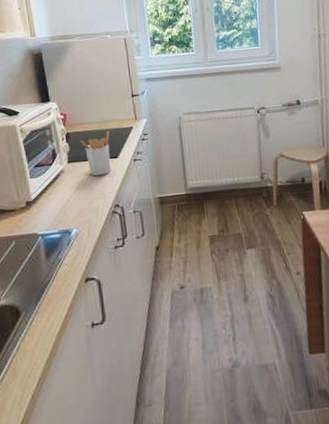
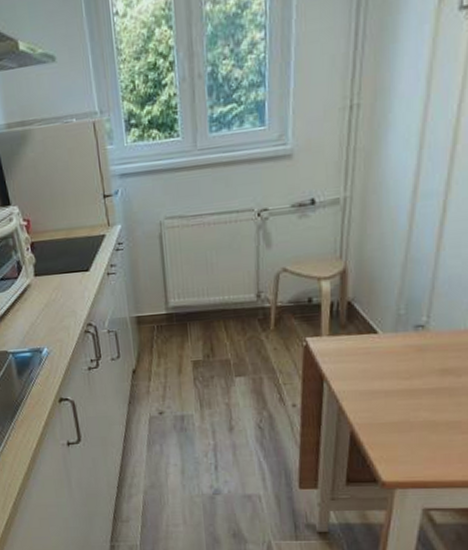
utensil holder: present [79,130,111,177] -> none [46,239,81,292]

